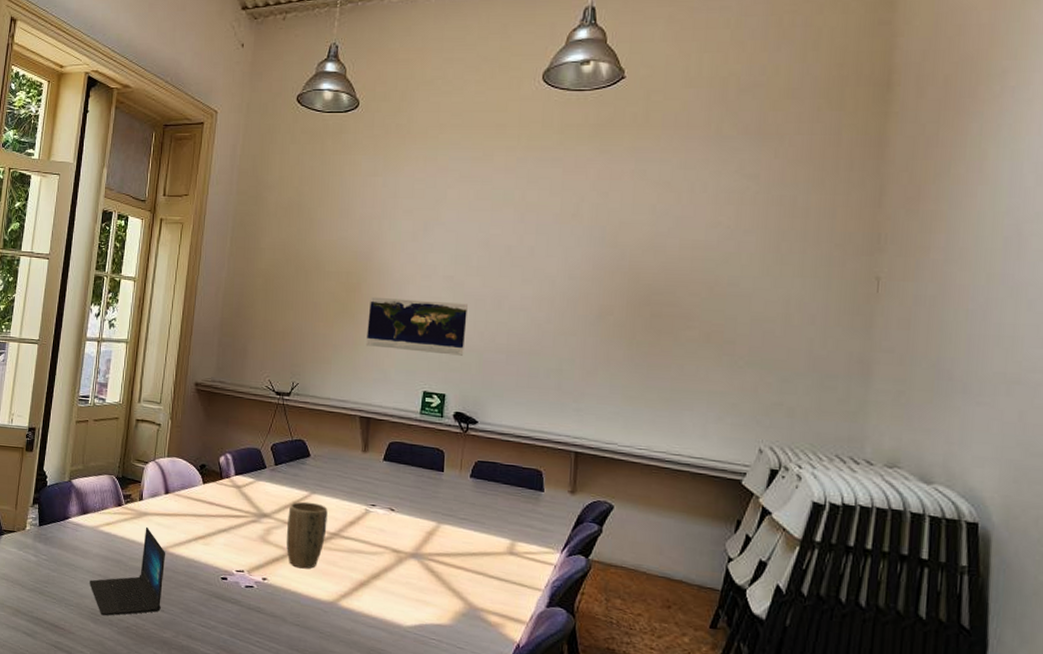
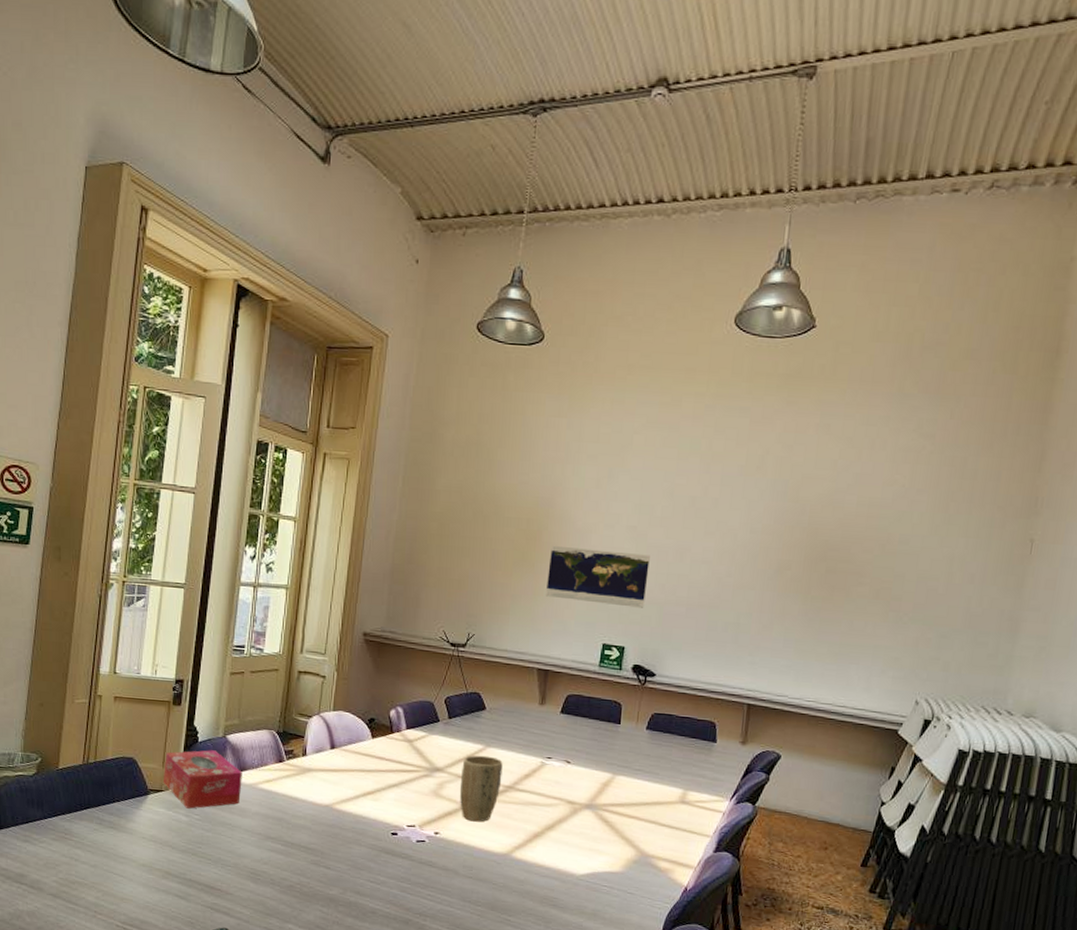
tissue box: none [16,493,85,549] -> present [164,750,242,809]
laptop: present [90,526,166,616] -> none [249,783,332,875]

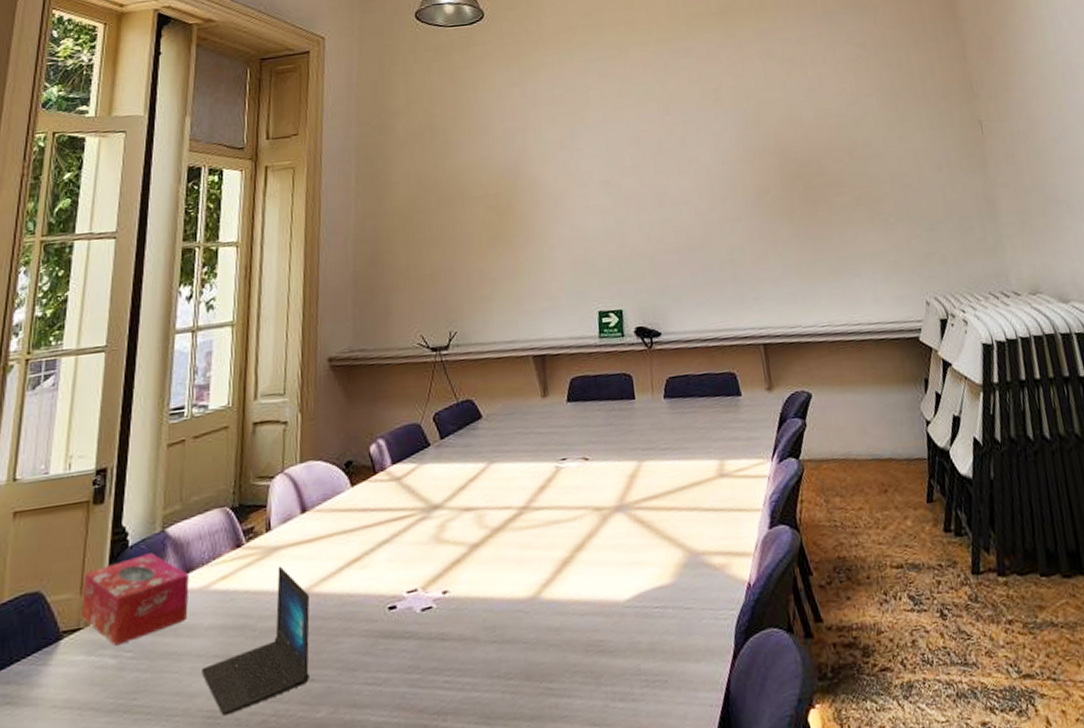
laptop: none [249,783,332,875] -> present [202,565,310,716]
plant pot: present [459,755,503,822] -> none [464,474,514,565]
map: present [545,545,650,608] -> none [525,206,634,273]

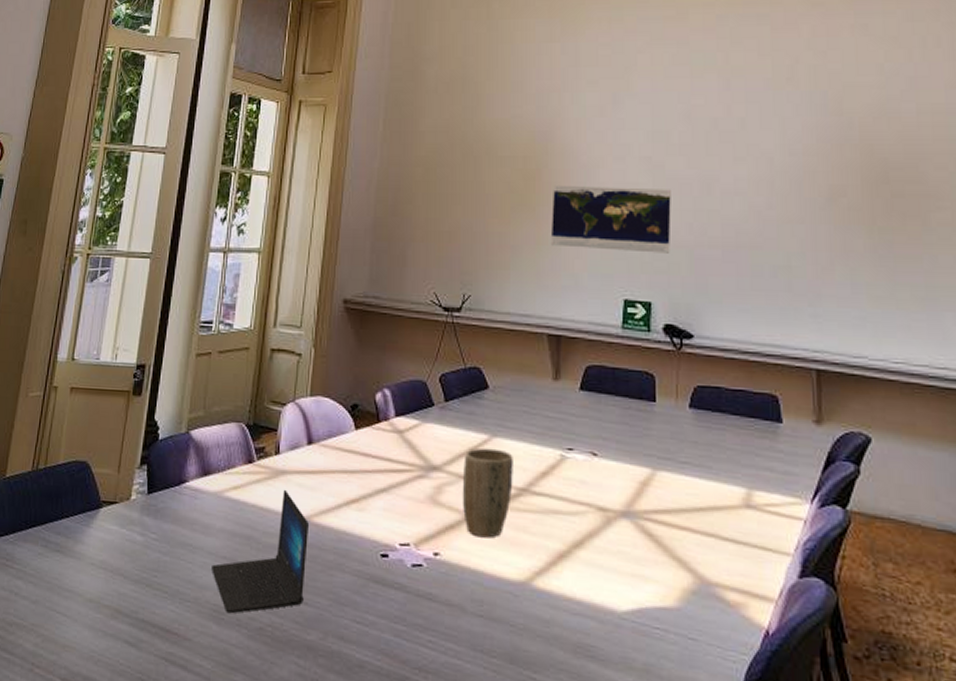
tissue box: present [82,553,189,646] -> none [118,449,207,526]
plant pot: none [464,474,514,565] -> present [462,447,513,538]
map: none [525,206,634,273] -> present [550,185,671,254]

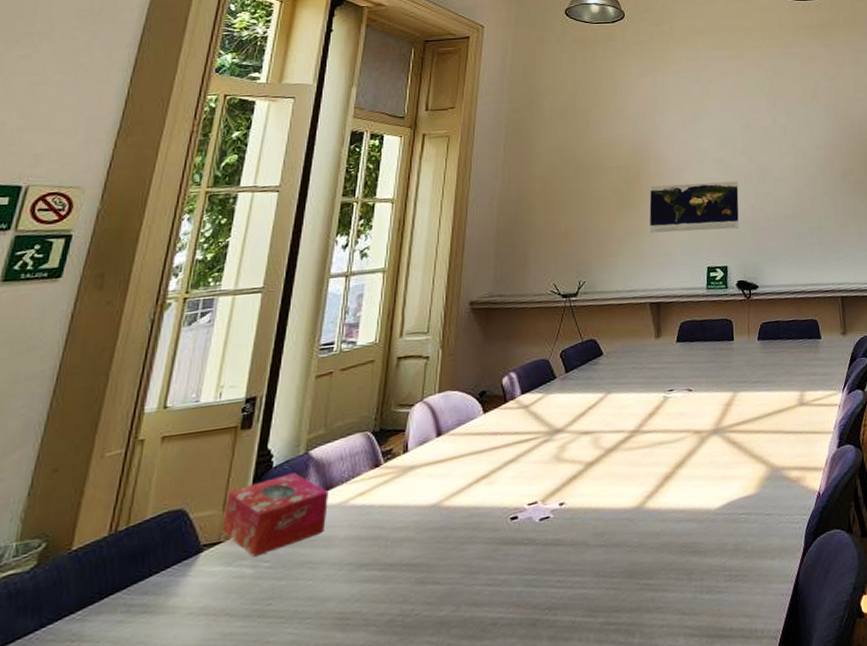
tissue box: none [118,449,207,526] -> present [223,473,329,557]
laptop: present [212,489,310,614] -> none [335,483,440,618]
plant pot: present [462,447,513,538] -> none [582,402,626,480]

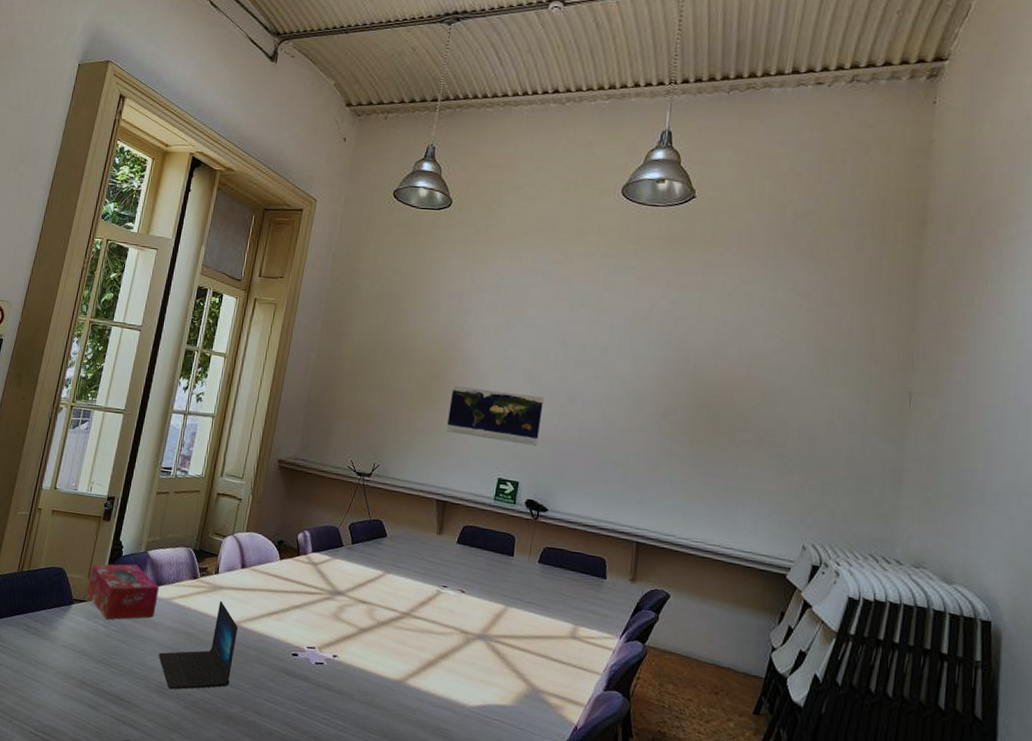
laptop: none [335,483,440,618] -> present [159,600,239,690]

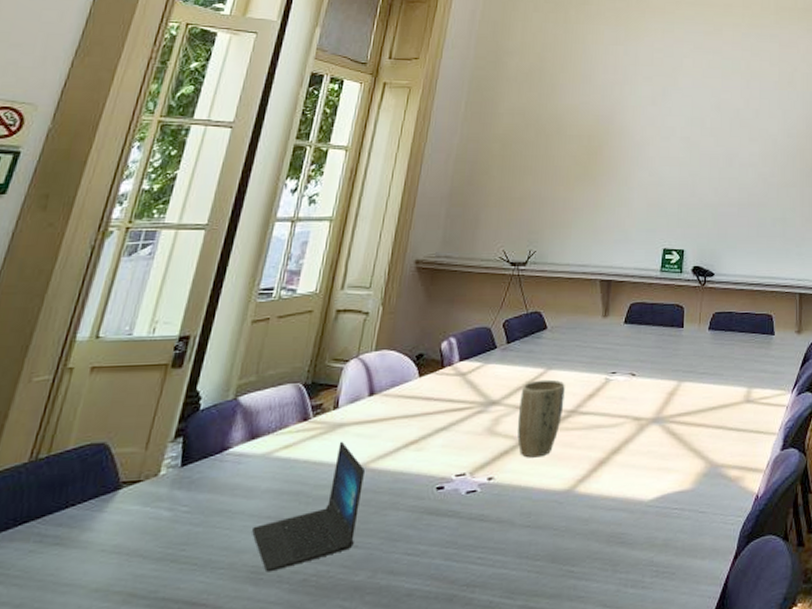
tissue box: present [87,564,159,620] -> none [143,418,254,500]
plant pot: none [358,580,401,648] -> present [517,379,565,458]
map: present [446,385,544,446] -> none [606,158,703,211]

